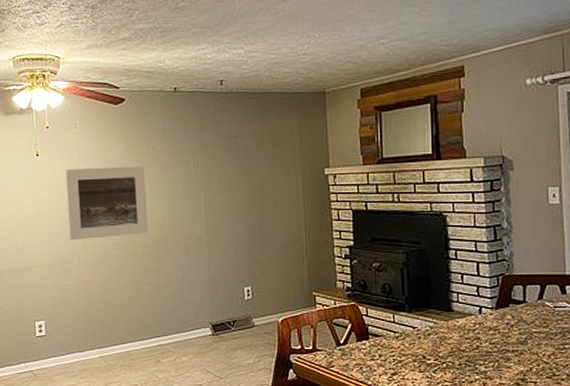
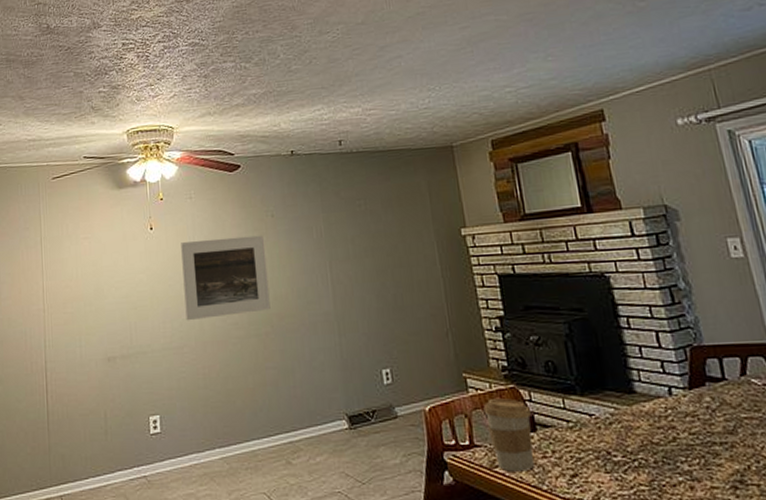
coffee cup: none [327,313,365,371] -> present [483,398,534,472]

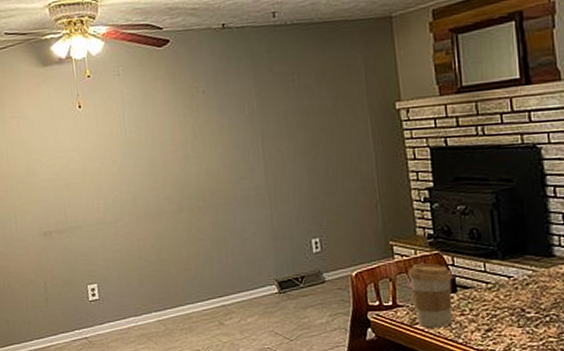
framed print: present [181,235,271,321] -> none [110,111,203,197]

